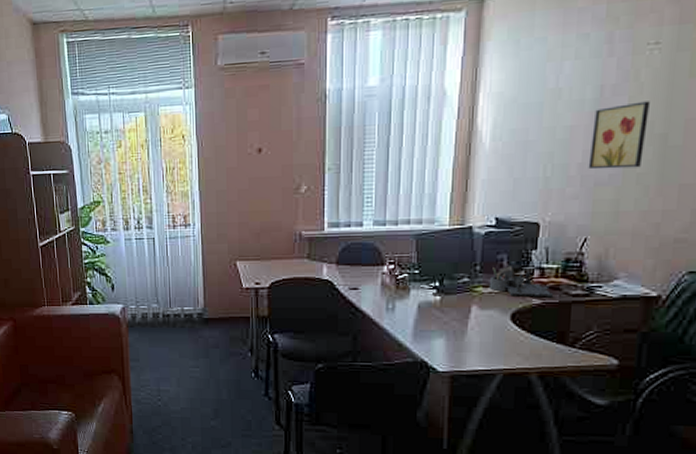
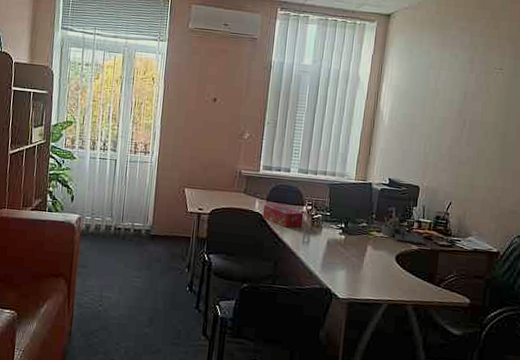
tissue box: none [333,268,385,294] -> present [262,204,304,228]
wall art: present [588,101,650,170] -> none [454,107,496,155]

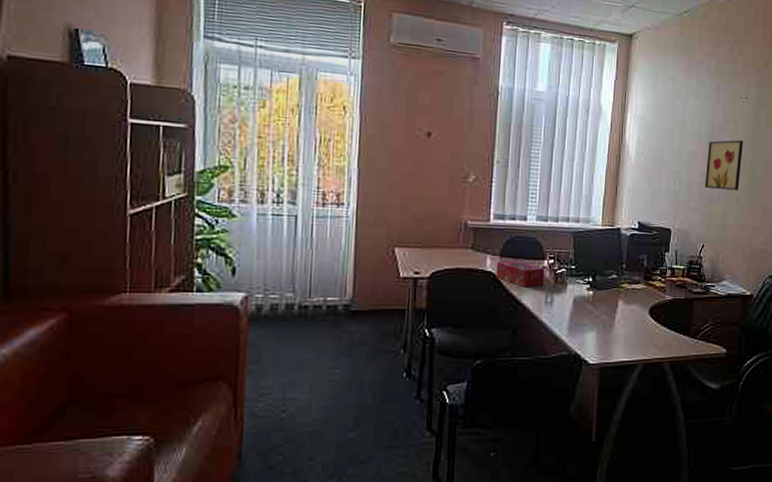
desk organizer: present [381,216,427,246] -> none [632,265,681,295]
wall art: none [454,107,496,155] -> present [704,140,743,191]

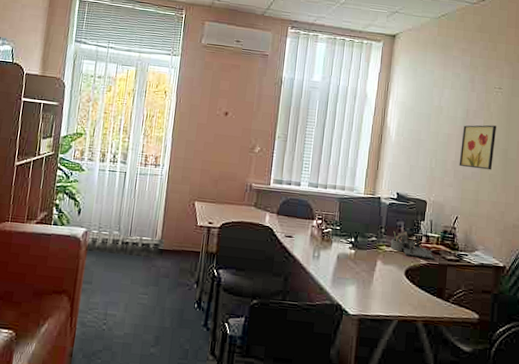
tissue box: present [495,260,545,287] -> none [272,218,314,242]
desk organizer: none [632,265,681,295] -> present [390,230,436,260]

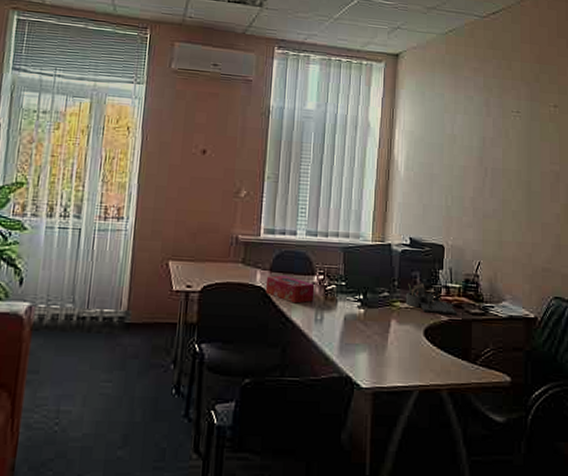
tissue box: none [272,218,314,242] -> present [265,275,315,304]
wall art: present [459,125,496,170] -> none [478,154,517,206]

